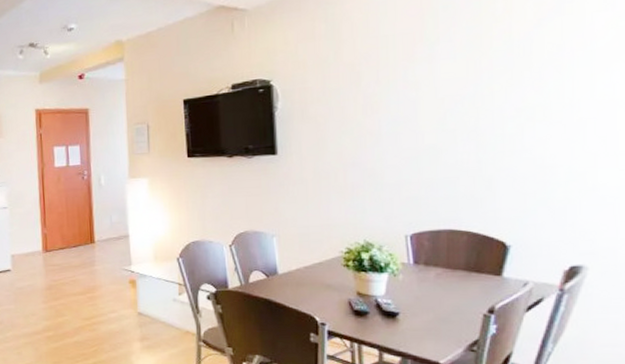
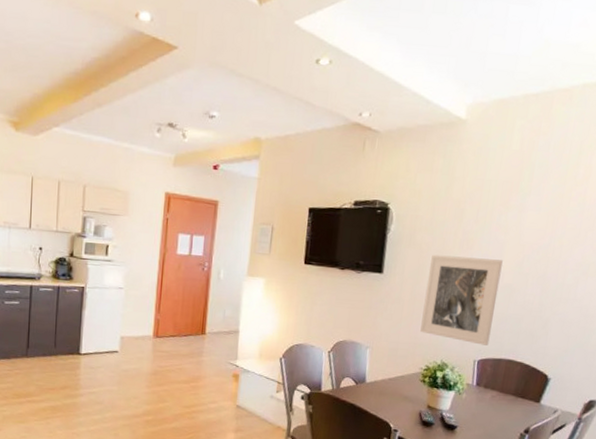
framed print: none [330,119,421,217] -> present [420,254,503,346]

